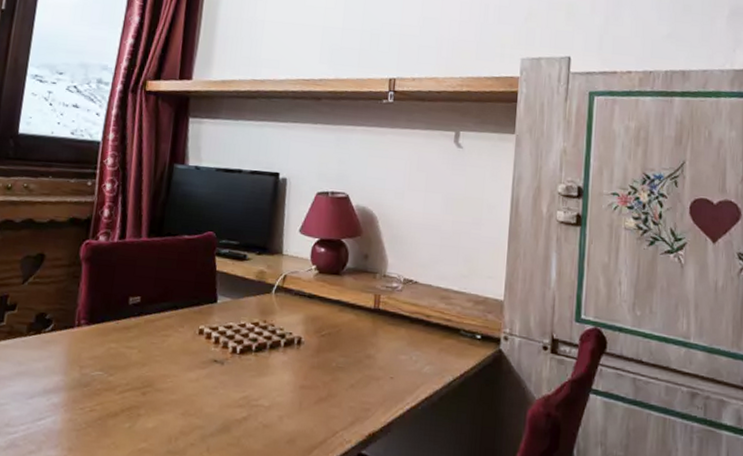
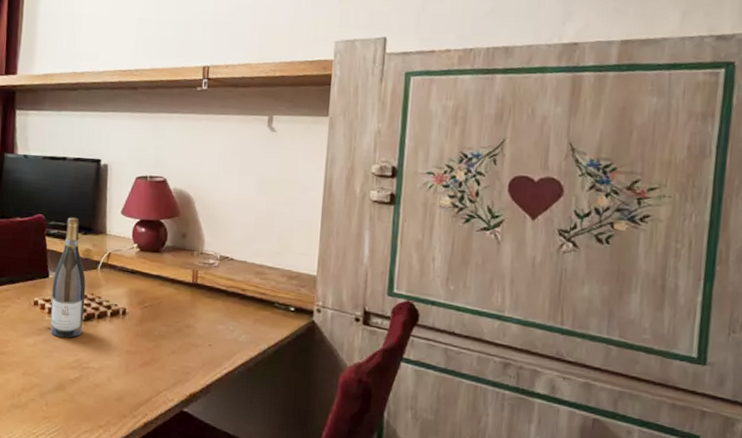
wine bottle: none [215,235,259,372] -> present [50,217,86,338]

